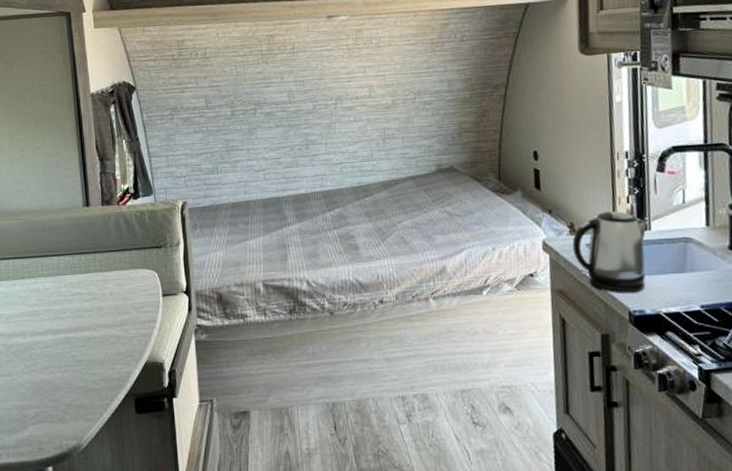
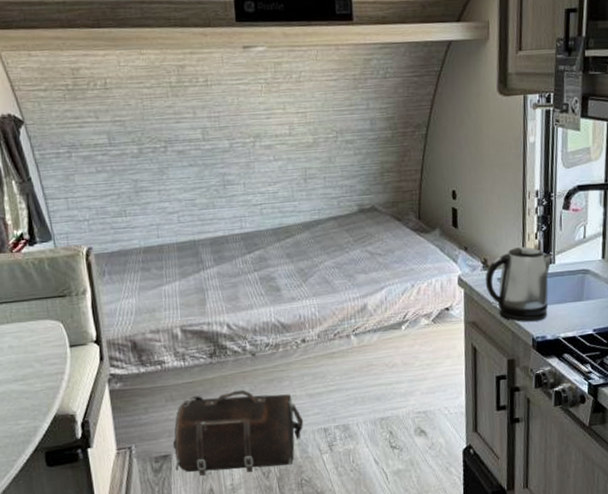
duffel bag: none [251,349,381,438] -> present [172,389,304,476]

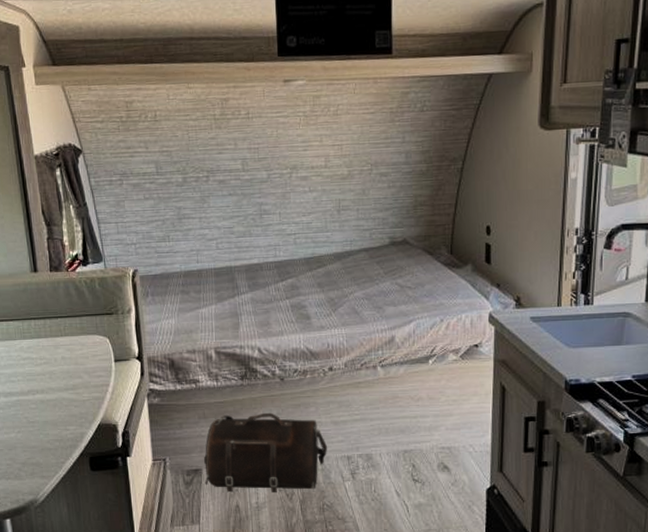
kettle: present [485,247,552,323] -> none [517,286,591,365]

